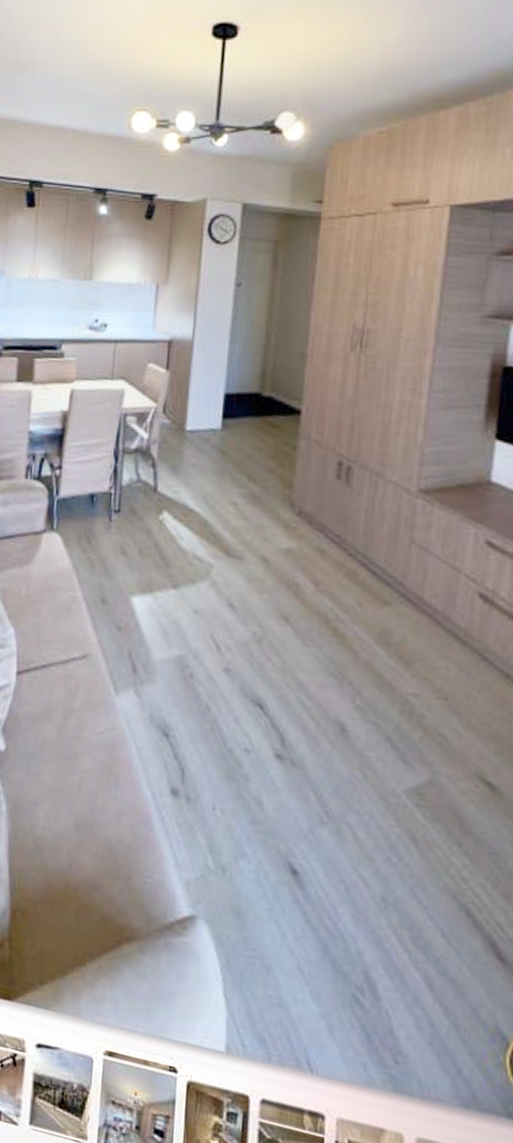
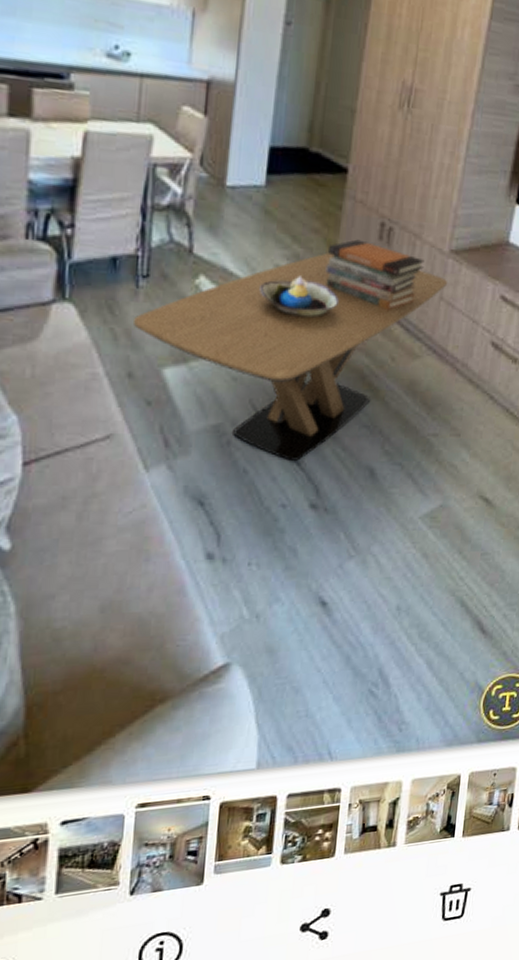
coffee table: none [106,491,419,704] -> present [132,252,448,461]
decorative bowl: none [218,513,297,555] -> present [260,276,339,317]
book stack: none [282,478,389,551] -> present [325,239,425,310]

